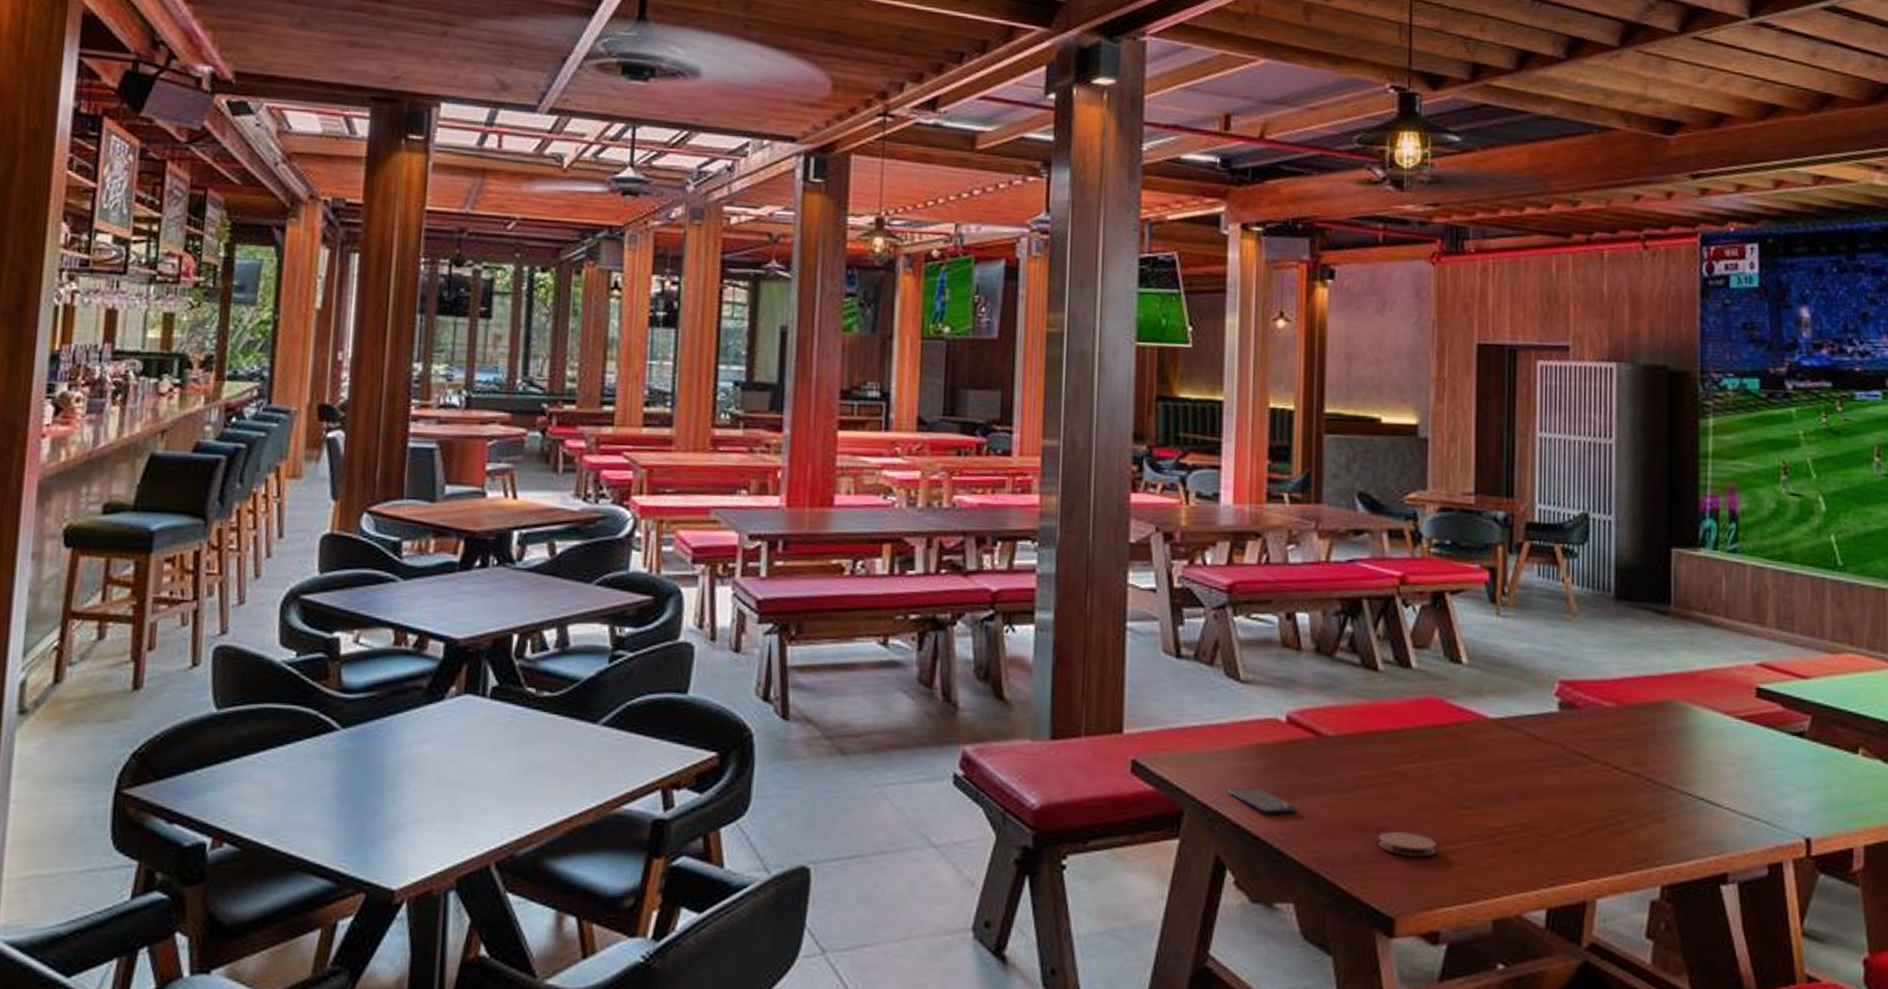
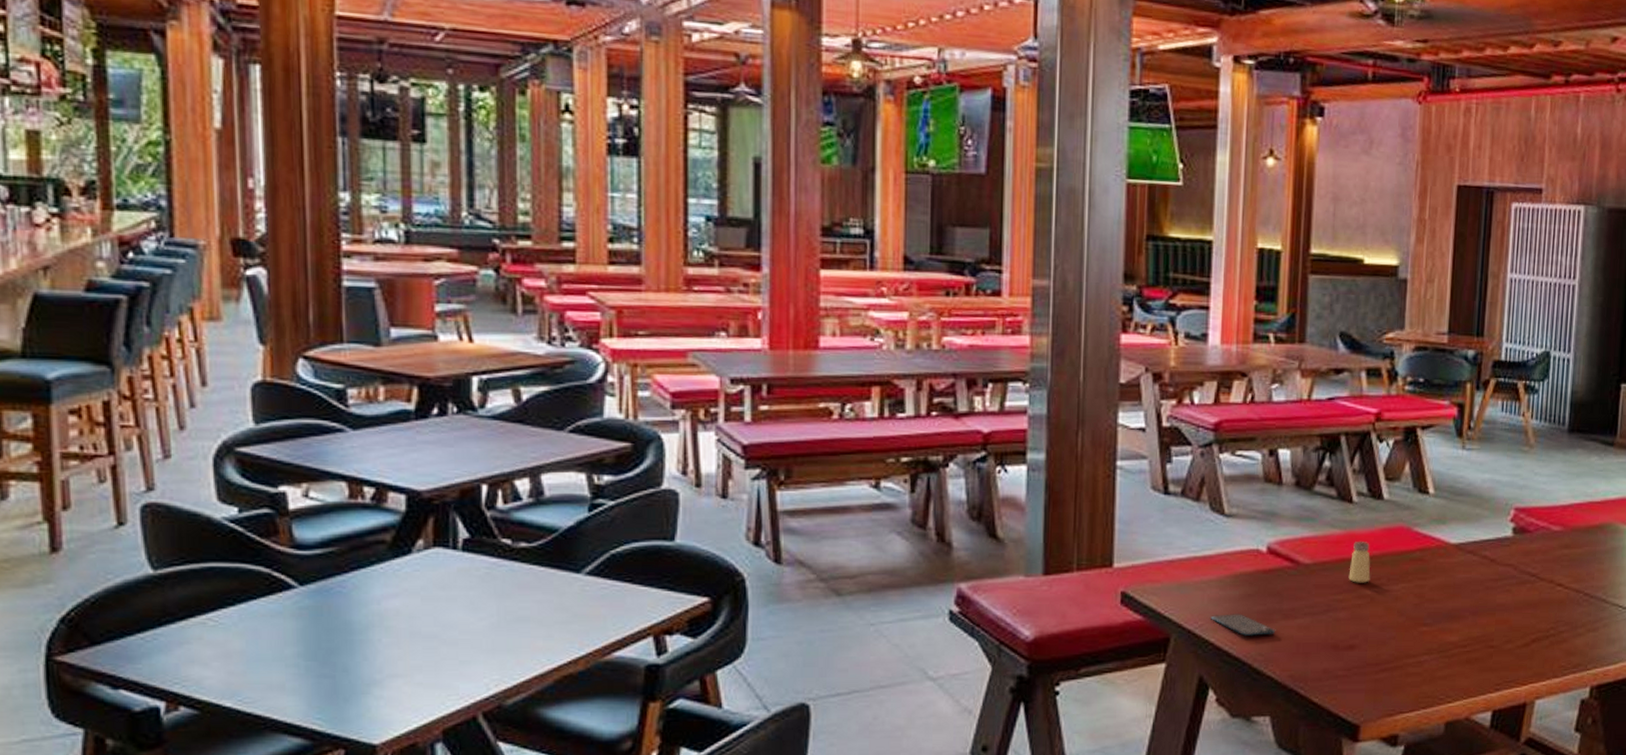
saltshaker: none [1376,712,1401,759] -> present [1348,540,1371,583]
coaster: present [1378,832,1436,857] -> none [1347,649,1399,670]

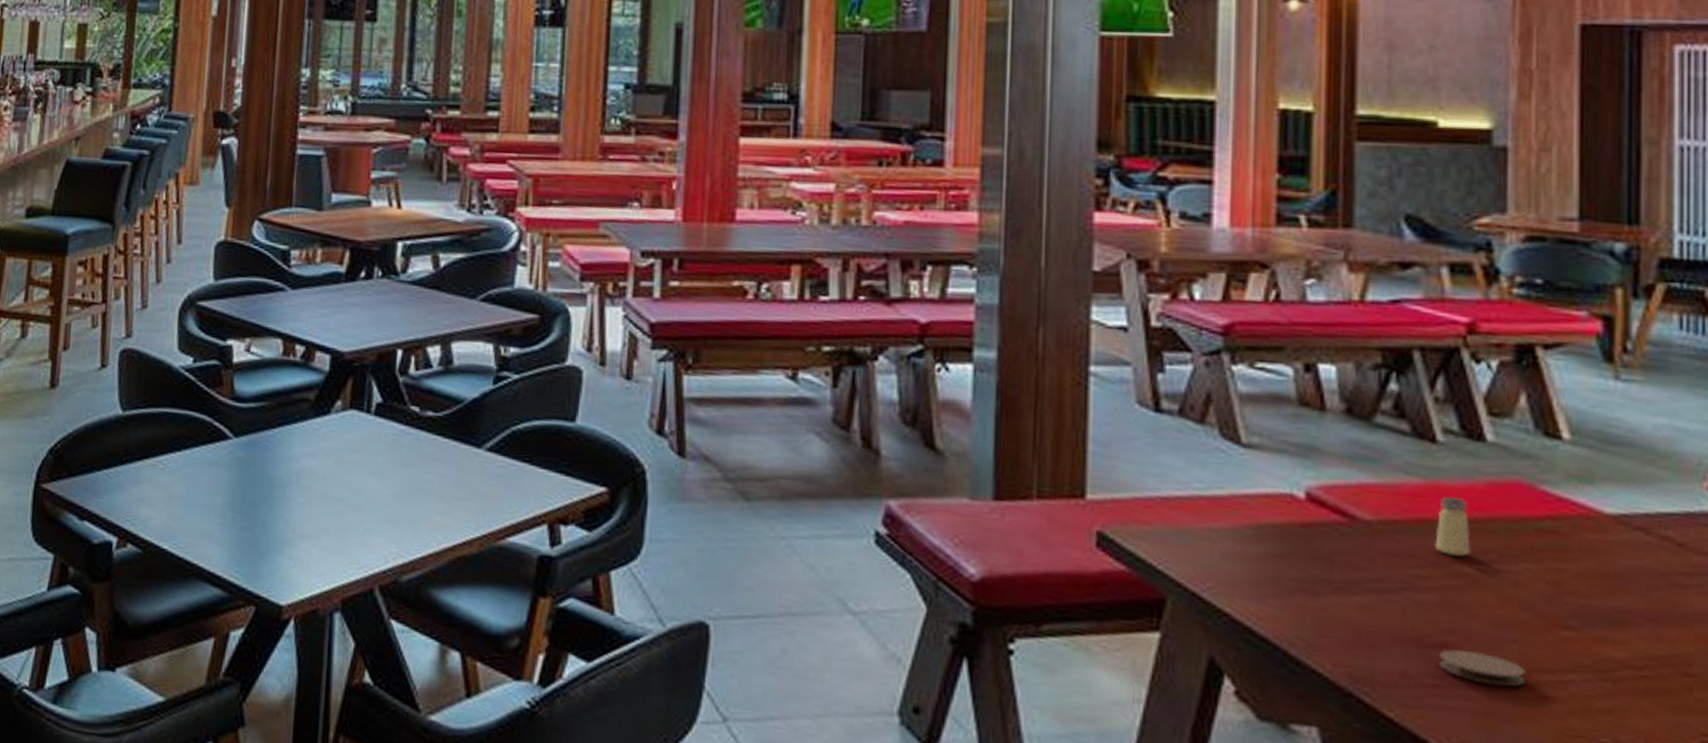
smartphone: present [1211,614,1275,636] -> none [1224,576,1322,613]
coaster: none [1347,649,1399,670] -> present [1438,649,1525,687]

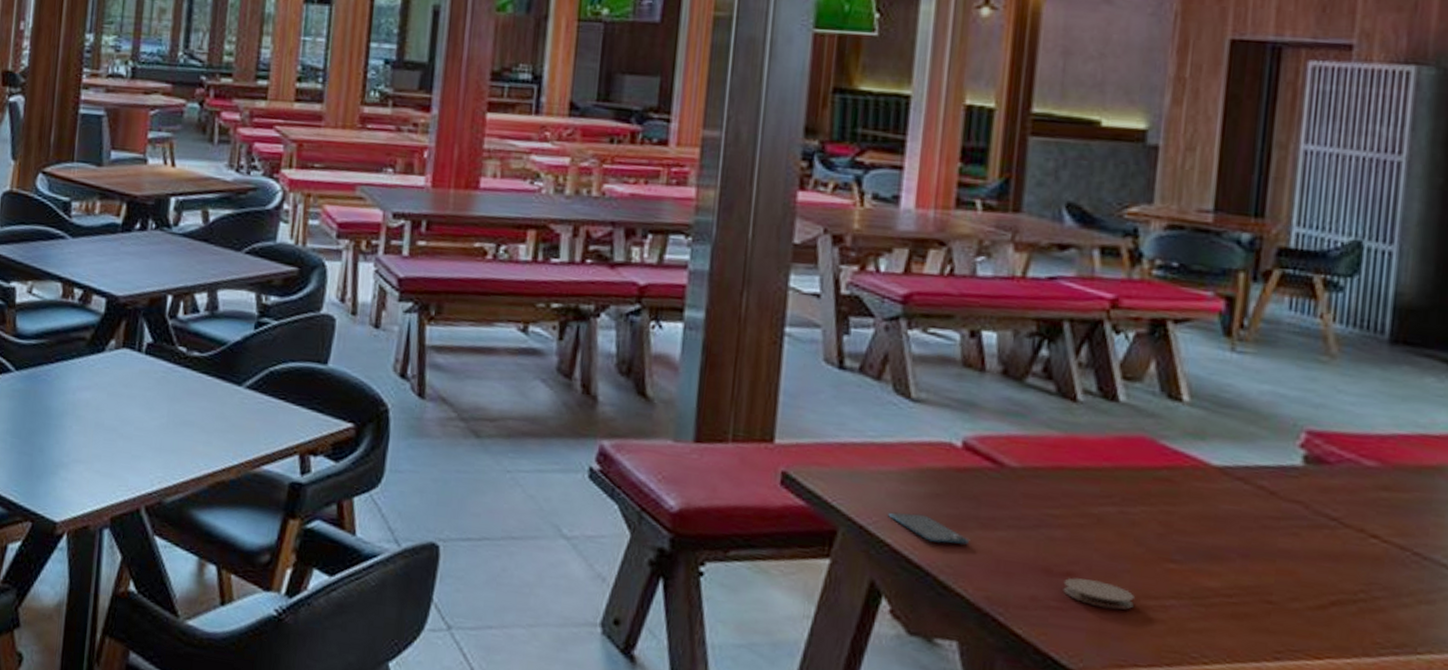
smartphone: none [1224,576,1322,613] -> present [888,512,969,545]
saltshaker: present [1435,496,1471,557] -> none [1068,447,1099,500]

